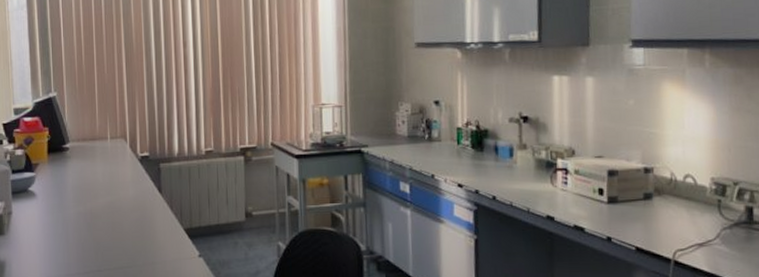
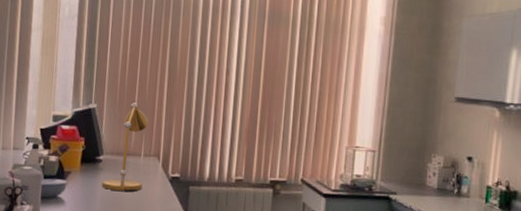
desk lamp: none [71,86,113,177] -> present [102,103,148,192]

